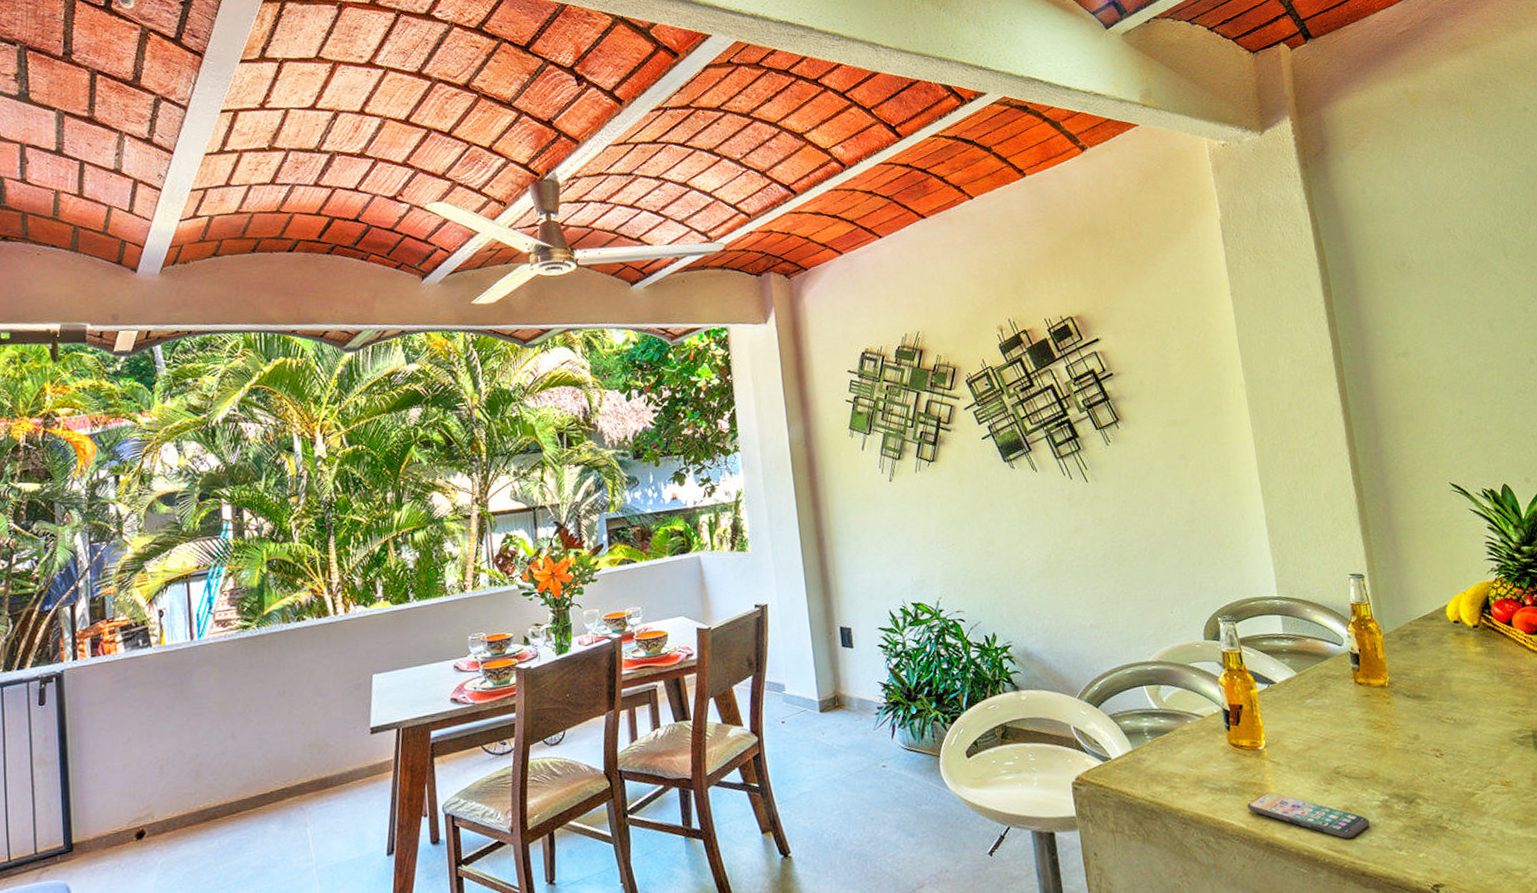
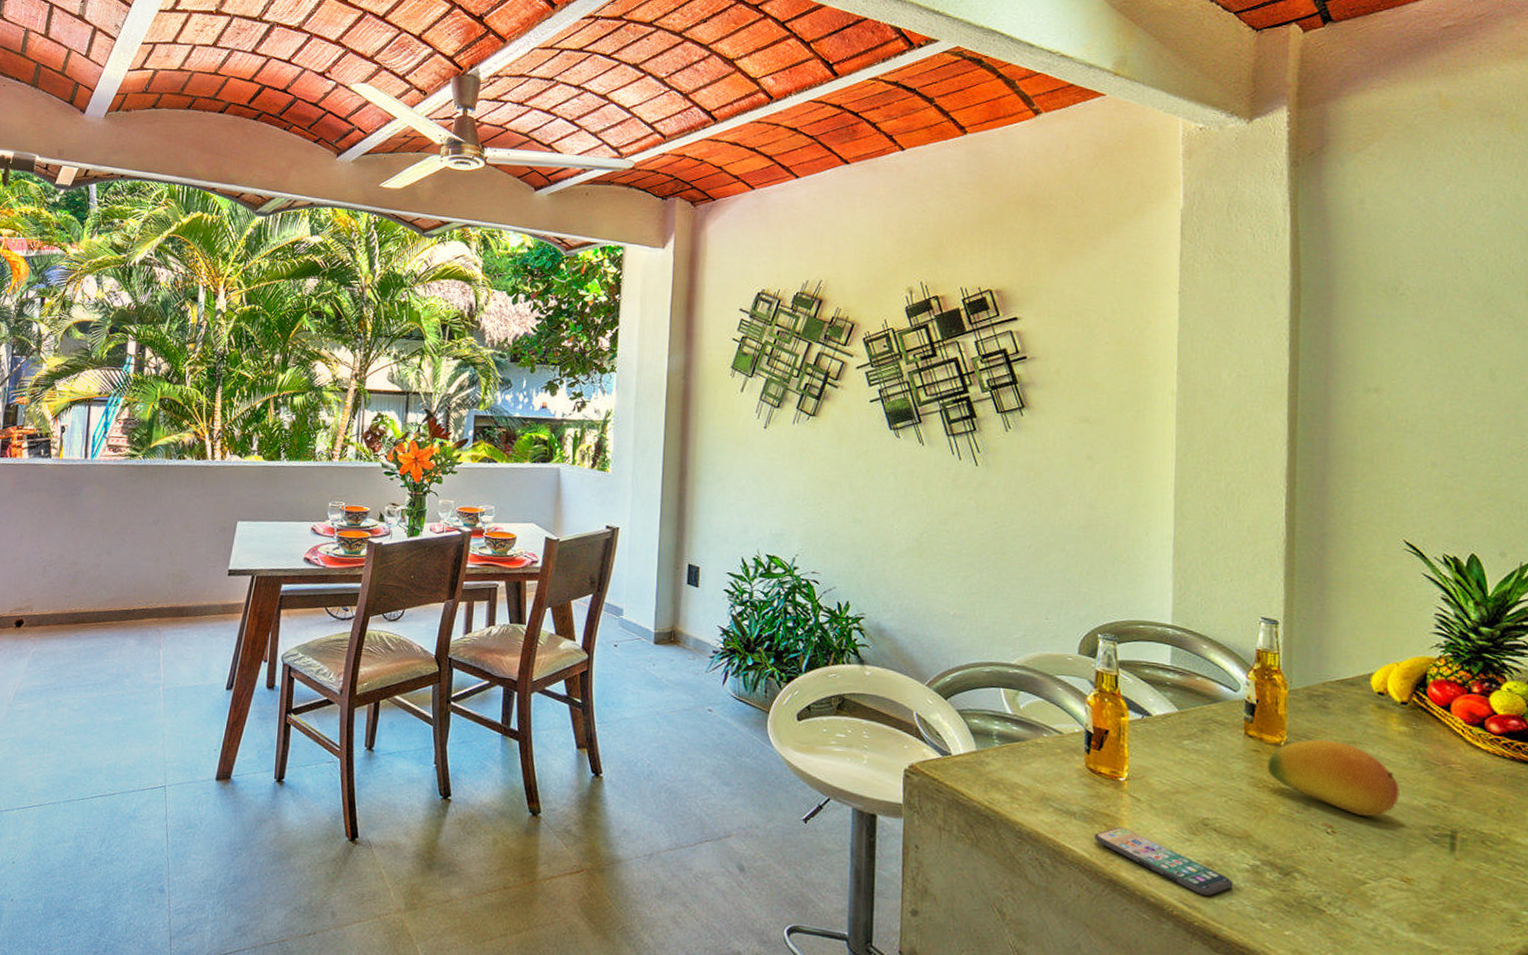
fruit: none [1377,672,1487,735] -> present [1267,739,1400,817]

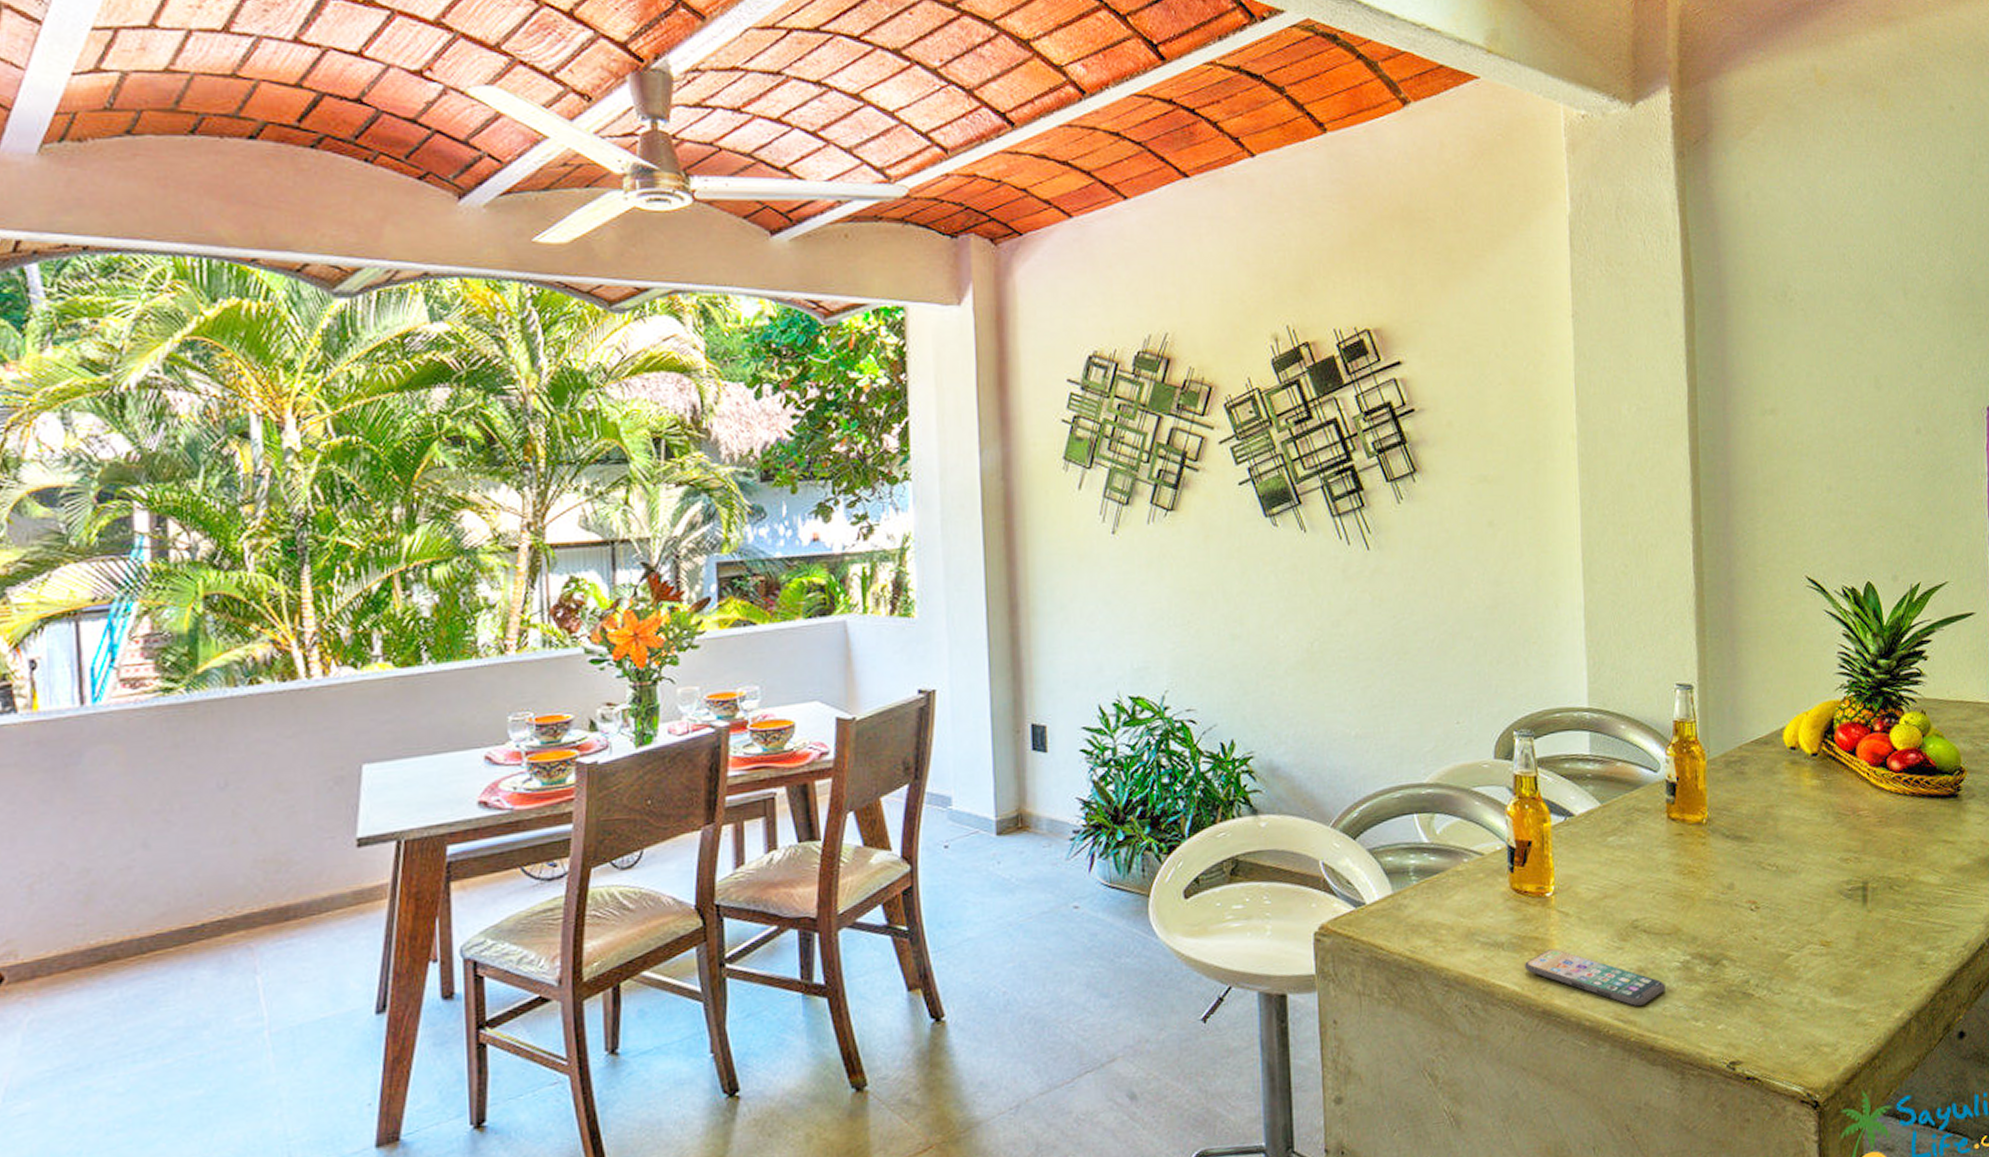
fruit: present [1267,739,1400,817] -> none [1691,808,1815,885]

